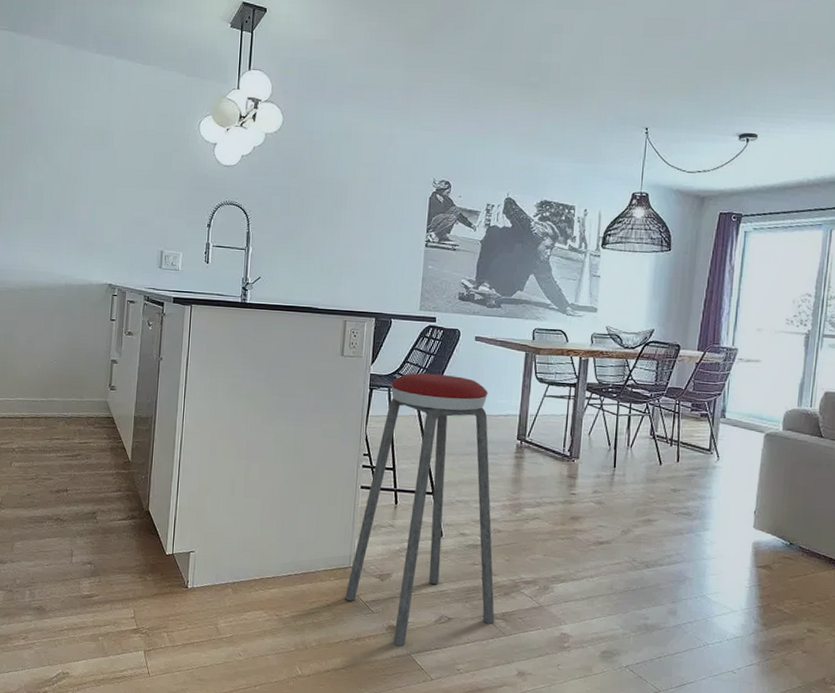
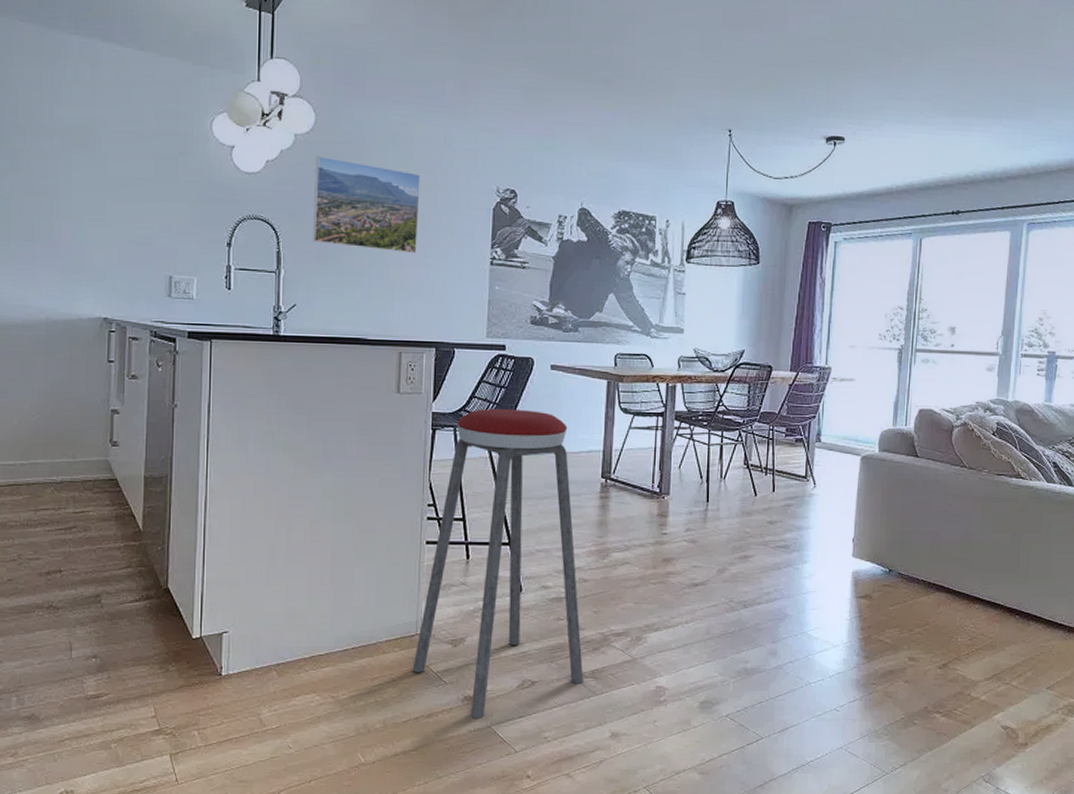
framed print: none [276,151,368,236] -> present [312,155,420,254]

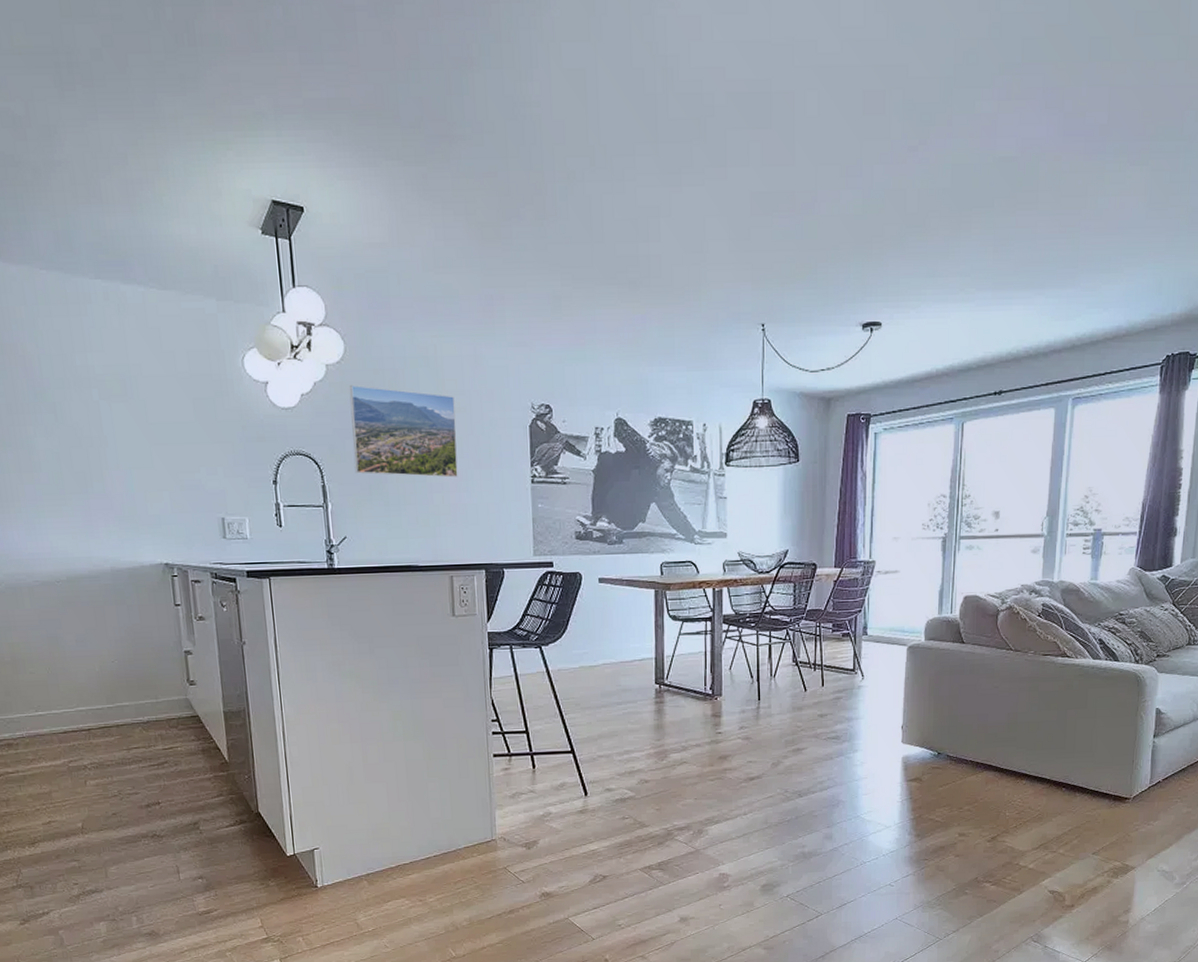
music stool: present [412,408,584,718] -> none [491,623,651,912]

